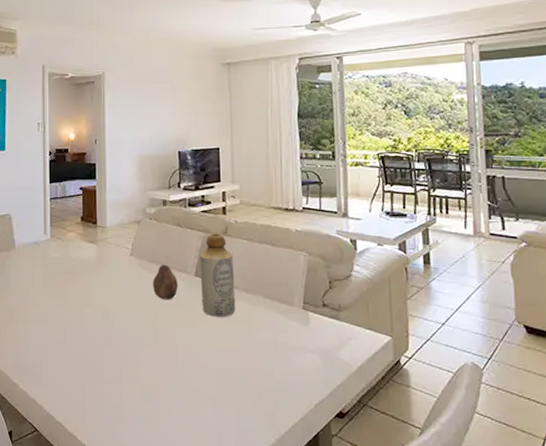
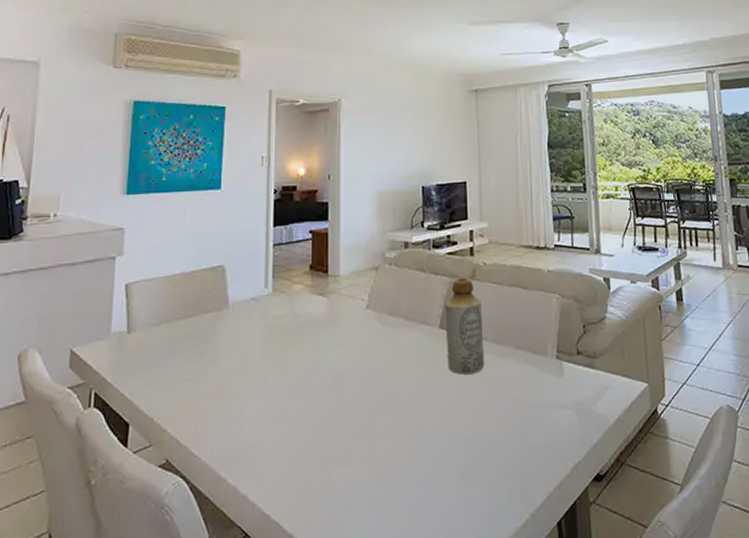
fruit: present [152,264,178,300] -> none [391,316,420,359]

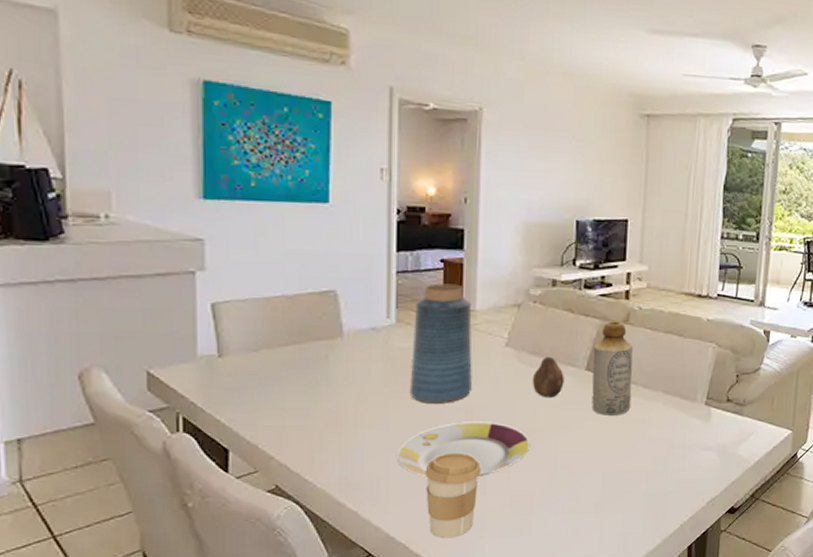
plate: none [272,385,392,446] -> present [397,421,530,477]
vase: none [283,252,338,370] -> present [409,283,472,403]
coffee cup: none [297,419,348,516] -> present [425,452,481,539]
fruit: none [391,316,420,359] -> present [532,356,564,398]

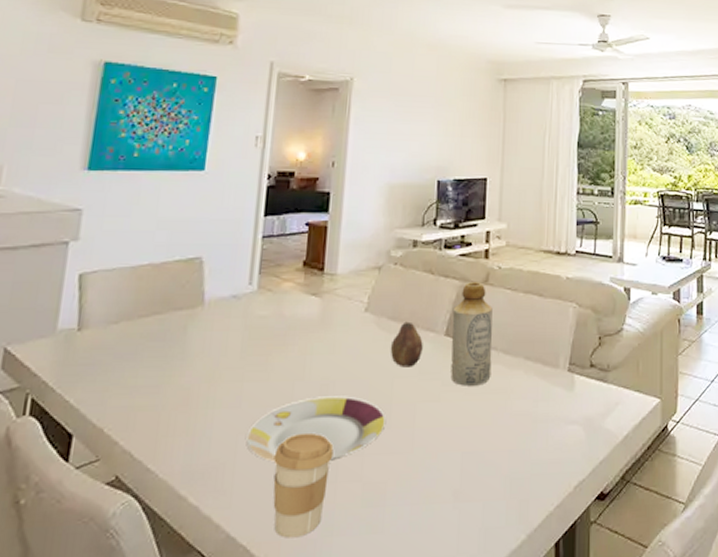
vase: present [409,283,472,403] -> none [265,247,334,377]

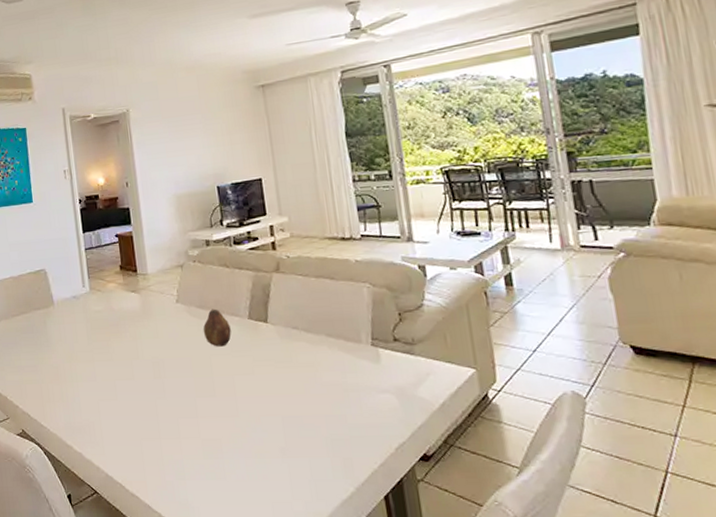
plate: present [246,396,385,462] -> none [105,371,211,422]
coffee cup: present [273,432,334,538] -> none [128,399,174,479]
bottle: present [450,282,493,386] -> none [251,271,297,361]

